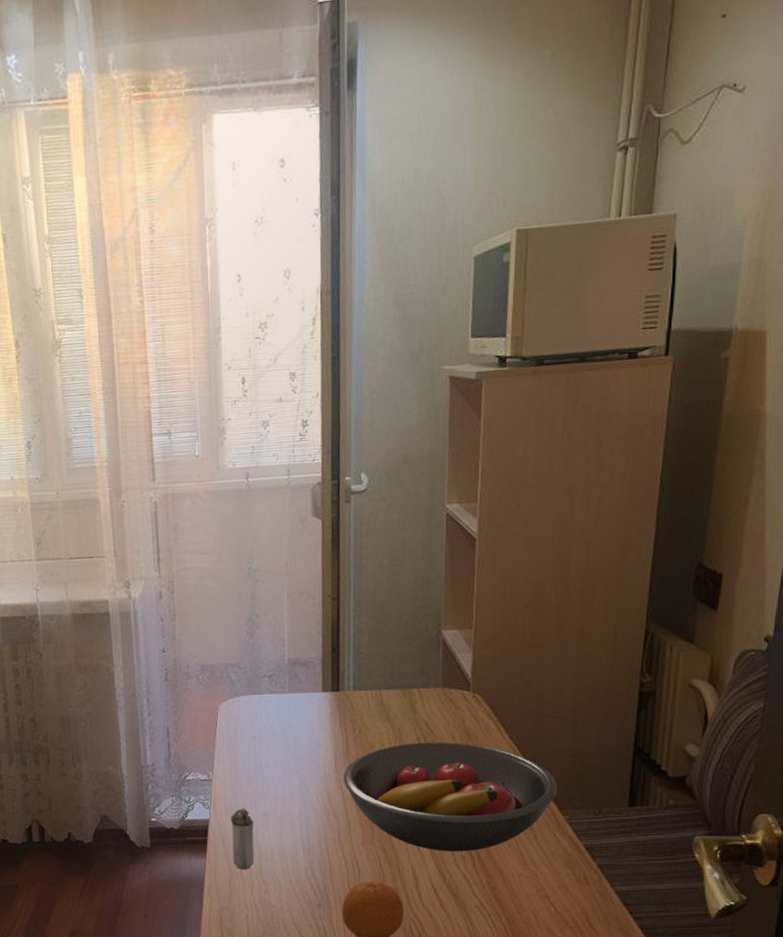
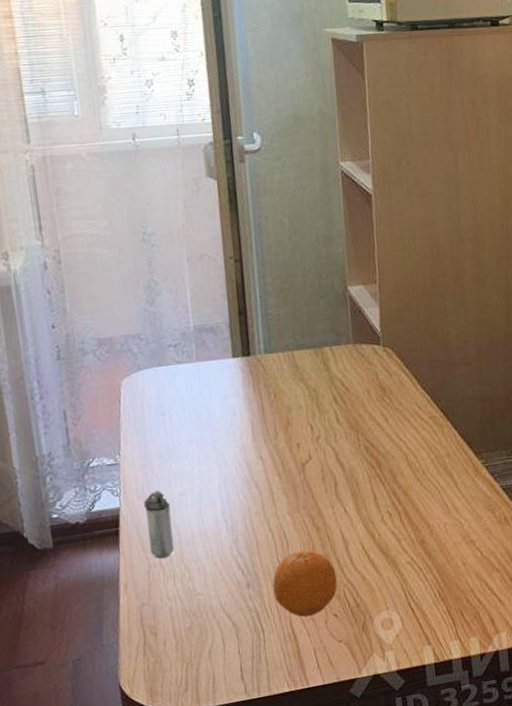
fruit bowl: present [343,742,558,852] -> none [262,397,472,511]

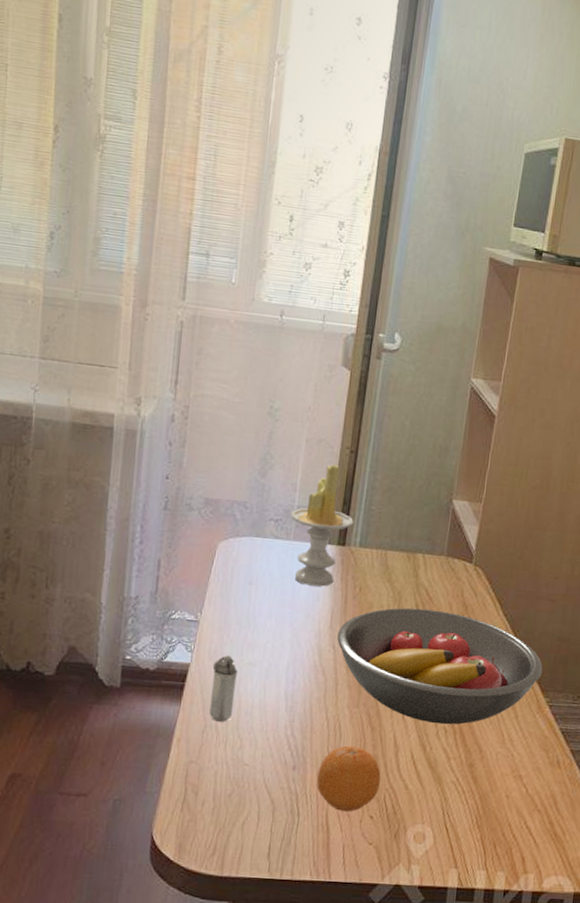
candle: none [188,277,254,403] -> present [291,464,354,587]
fruit bowl: none [262,397,472,511] -> present [337,608,543,725]

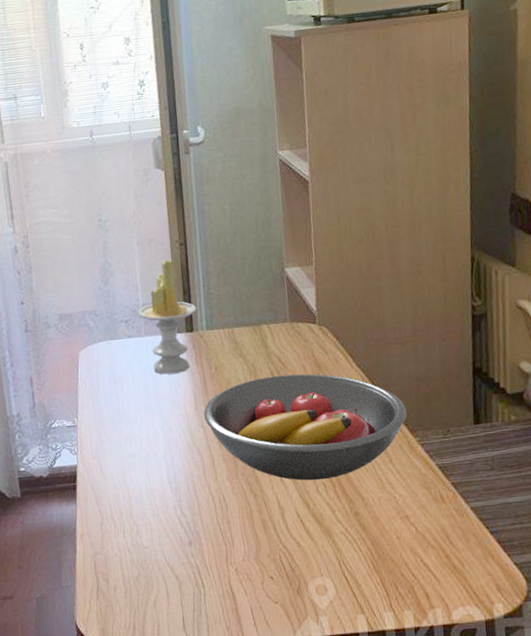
shaker: present [209,655,238,722] -> none [97,451,125,513]
fruit: present [317,746,381,812] -> none [213,514,274,577]

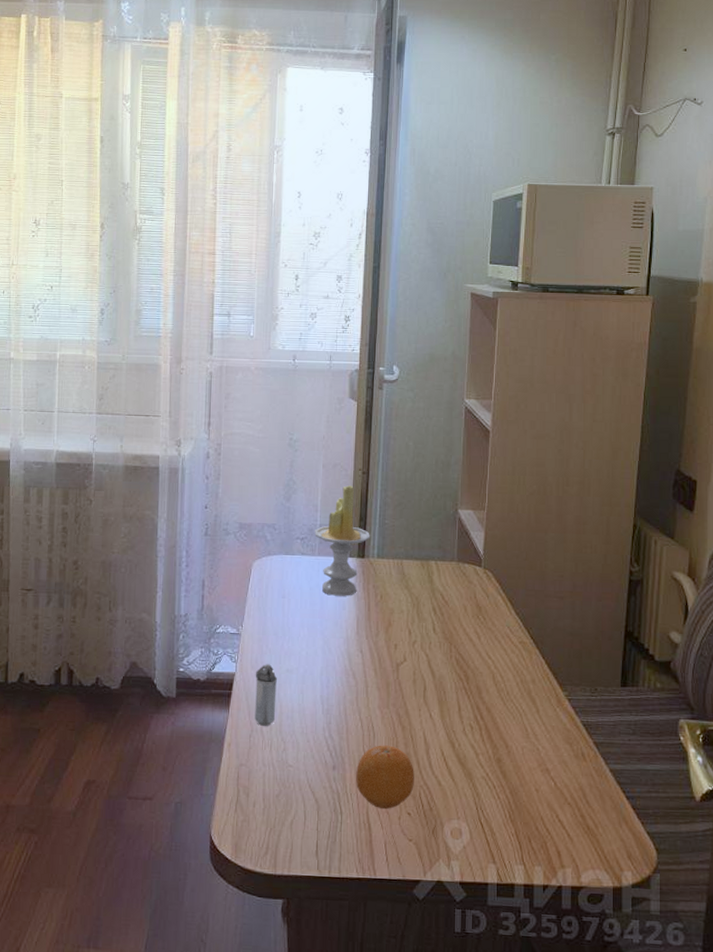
shaker: none [97,451,125,513] -> present [255,664,278,726]
fruit bowl: present [204,374,407,481] -> none [364,611,558,722]
fruit: none [213,514,274,577] -> present [356,745,414,809]

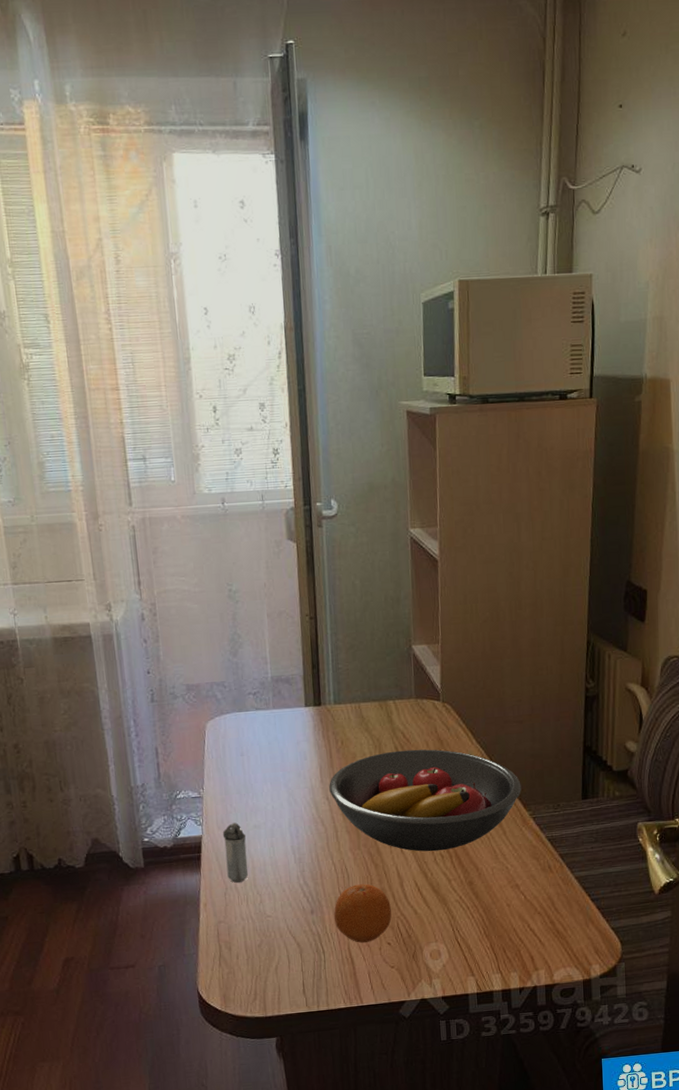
candle: present [315,485,370,596] -> none [267,633,325,748]
fruit bowl: none [364,611,558,722] -> present [329,749,521,852]

